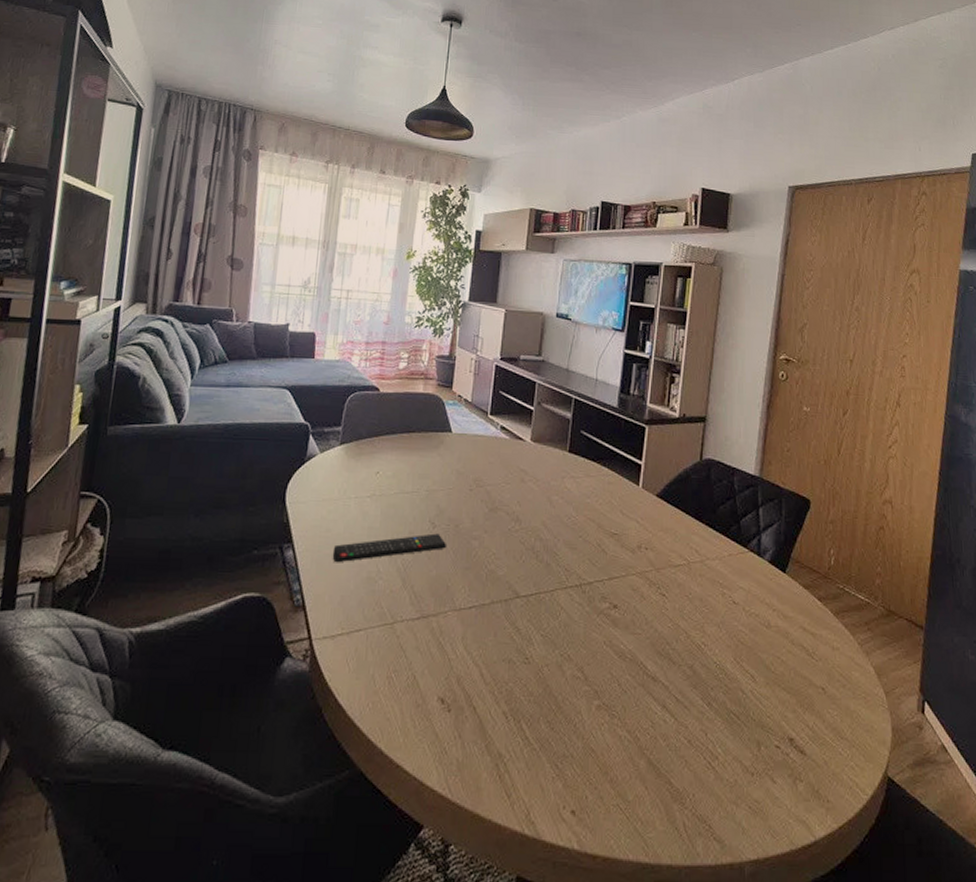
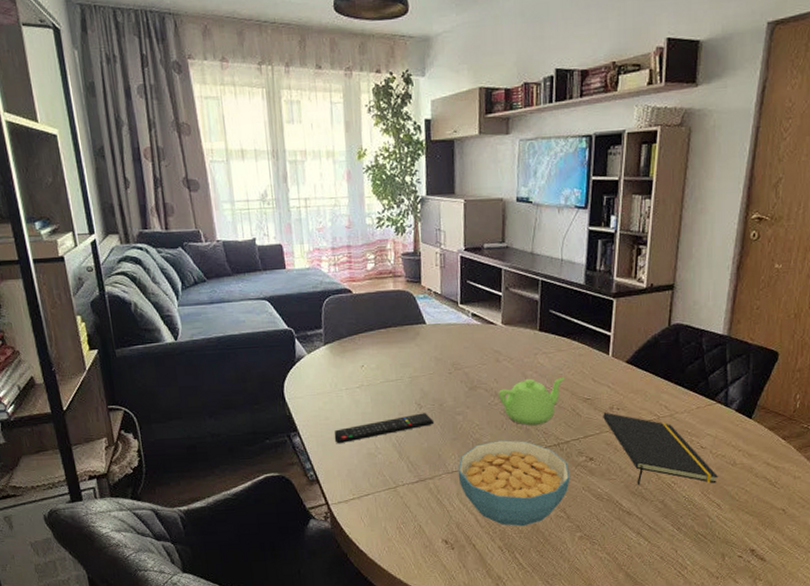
cereal bowl: none [466,575,591,687] -> present [458,440,570,527]
teapot: none [520,504,593,559] -> present [498,377,565,425]
notepad: none [630,550,752,649] -> present [603,412,718,485]

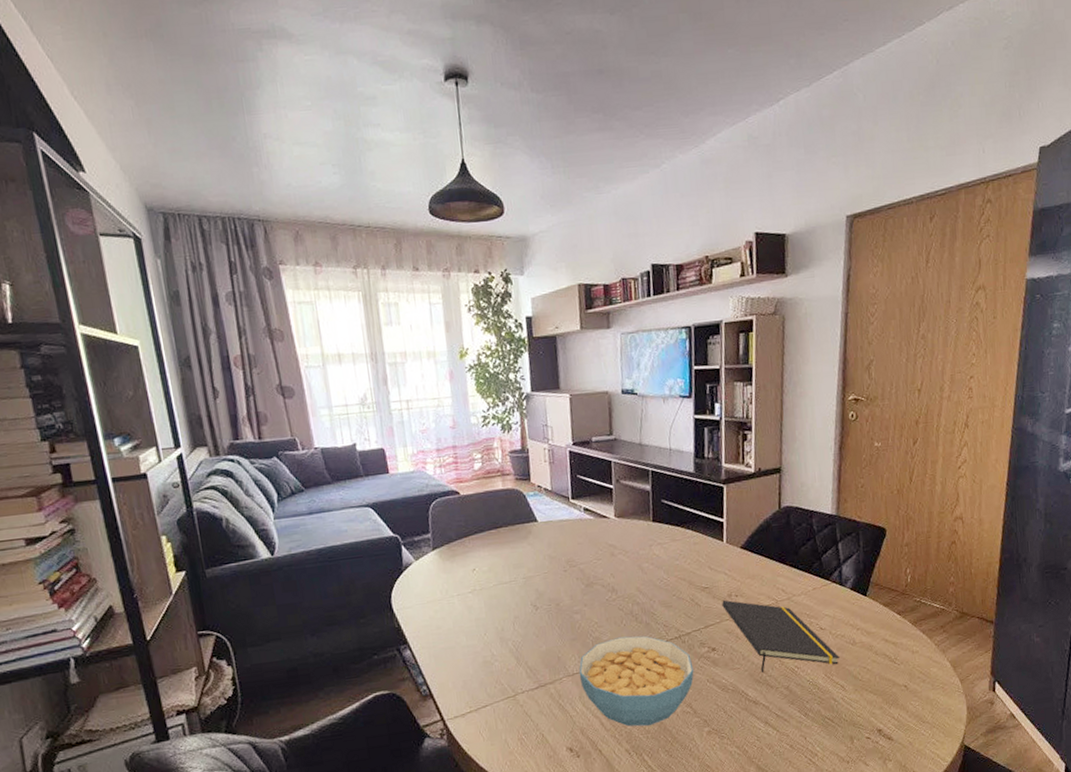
remote control: present [334,413,435,443] -> none [446,614,552,653]
teapot: present [498,377,565,425] -> none [616,567,682,619]

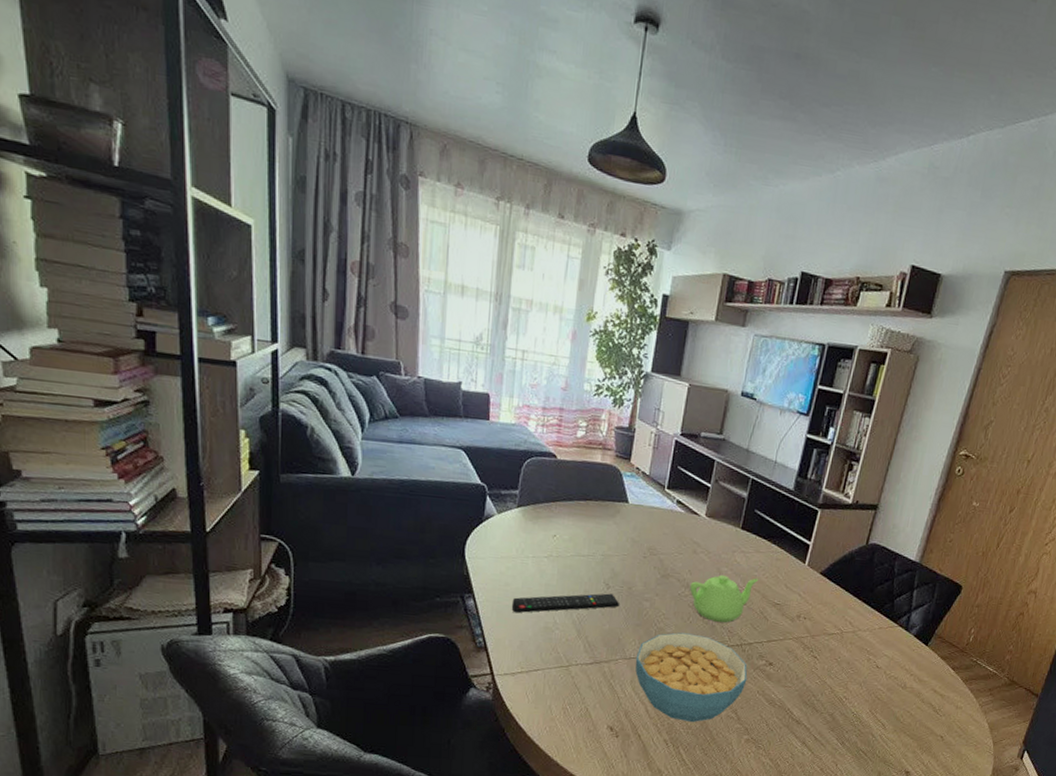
remote control: none [446,614,552,653] -> present [511,593,620,613]
teapot: none [616,567,682,619] -> present [690,574,759,623]
notepad: present [722,599,840,673] -> none [789,619,888,704]

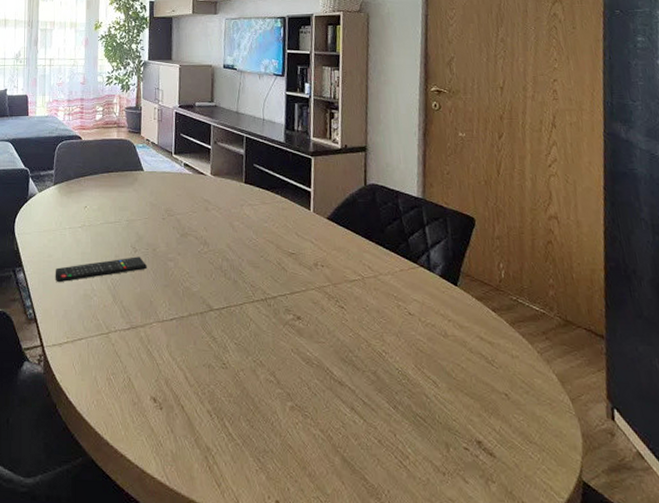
cereal bowl: present [635,632,748,723] -> none [168,291,279,389]
teapot: present [690,574,759,623] -> none [208,229,270,277]

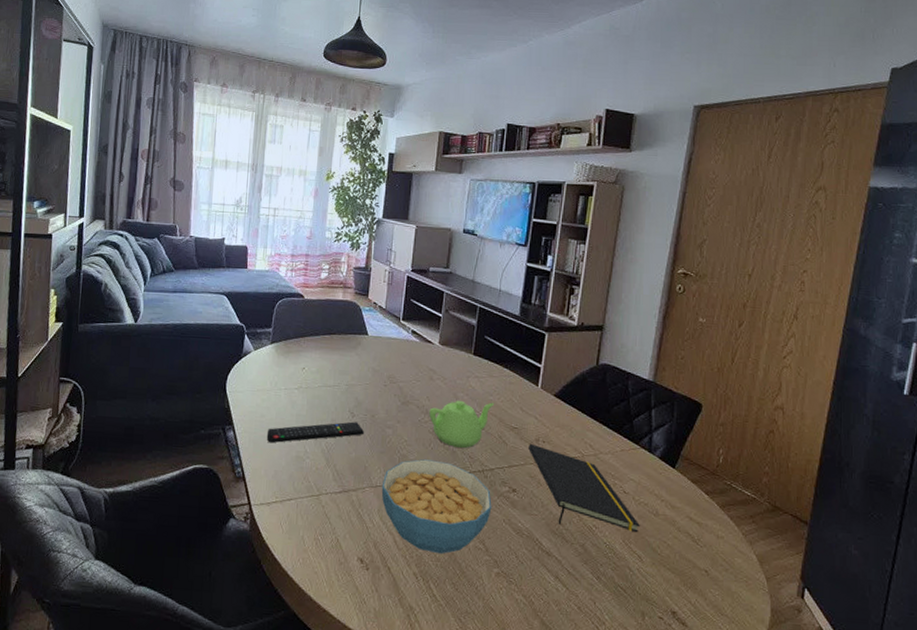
cereal bowl: none [168,291,279,389] -> present [381,459,492,555]
teapot: none [208,229,270,277] -> present [429,400,495,448]
notepad: none [308,268,430,356] -> present [528,443,640,533]

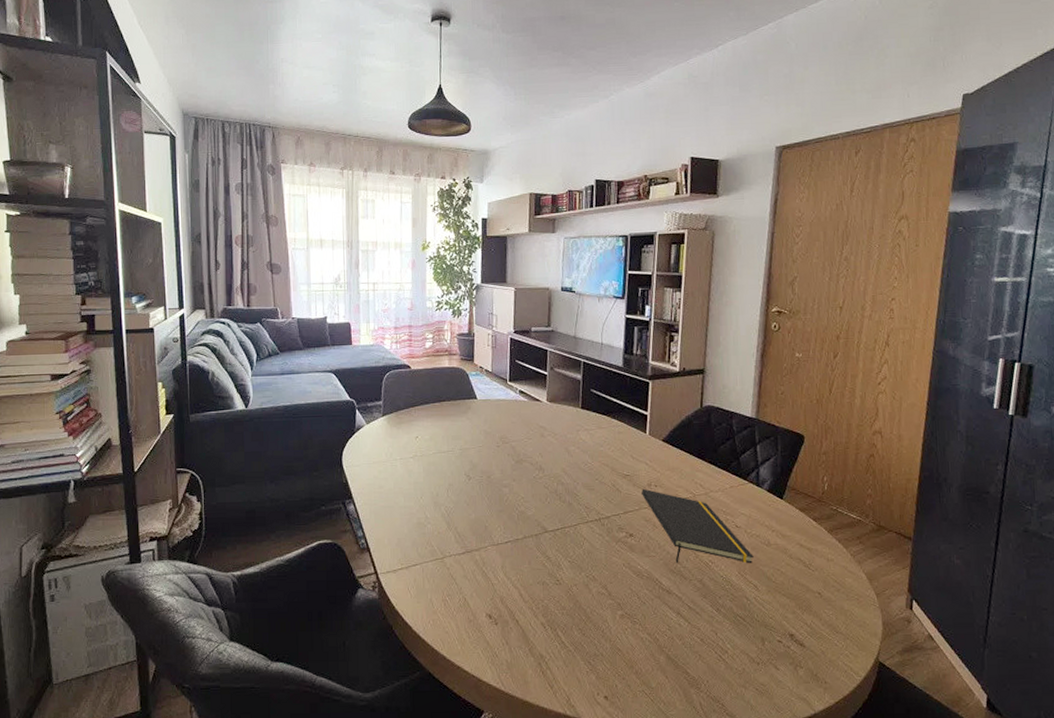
remote control: present [266,421,365,443] -> none [386,484,482,512]
cereal bowl: present [381,459,492,555] -> none [503,514,611,603]
teapot: present [429,400,495,448] -> none [543,453,606,499]

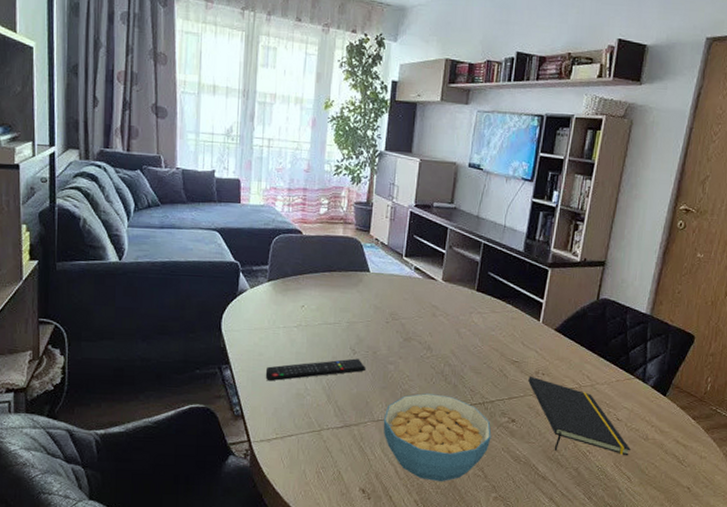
remote control: none [386,484,482,512] -> present [265,358,367,381]
cereal bowl: none [503,514,611,603] -> present [383,393,492,482]

